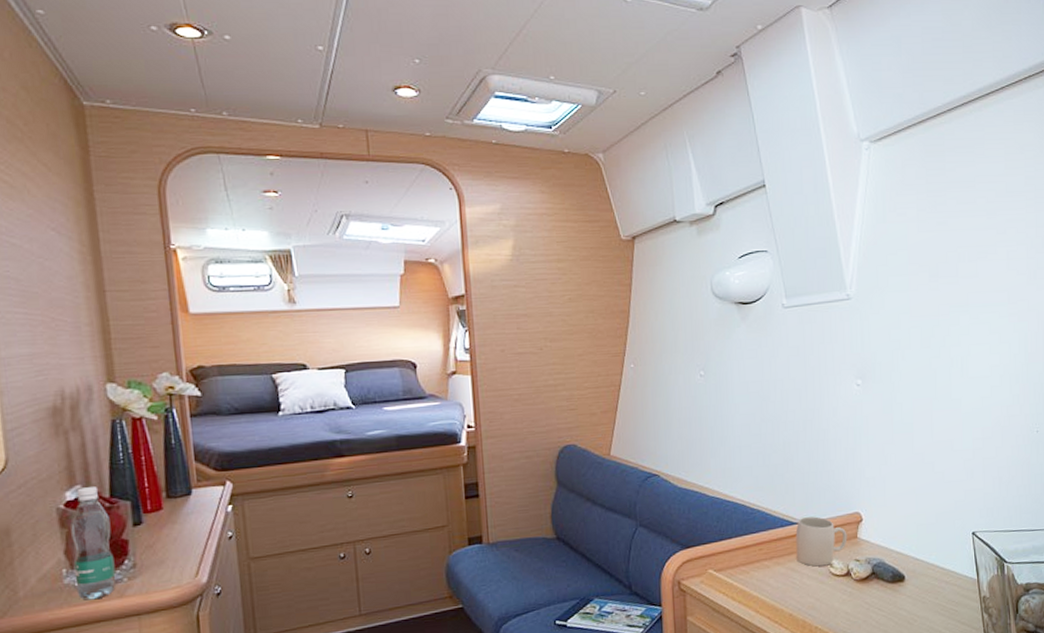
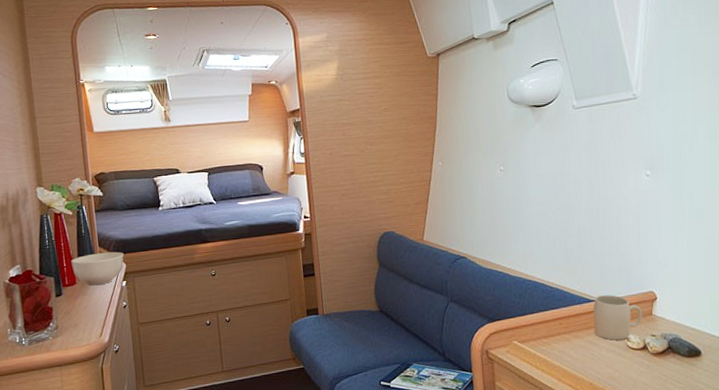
bottle: present [70,487,117,601] -> none [13,266,45,354]
bowl: none [154,467,230,512] -> present [70,251,124,286]

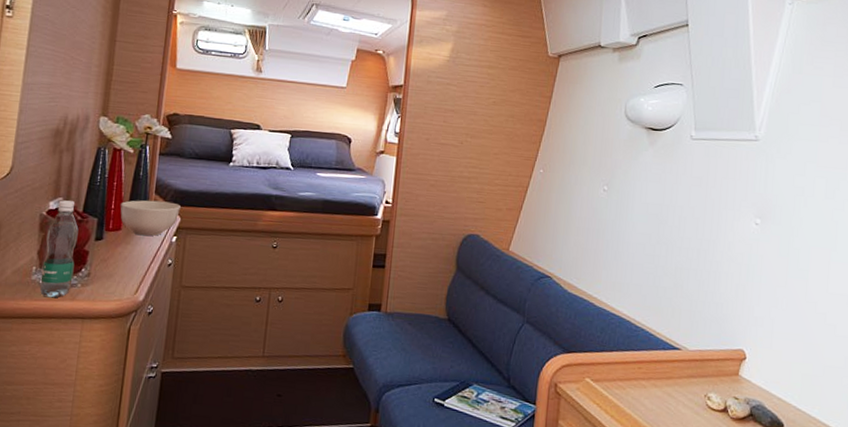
bottle: none [13,266,45,354] -> present [39,200,79,298]
mug: present [593,295,643,341] -> none [674,344,729,398]

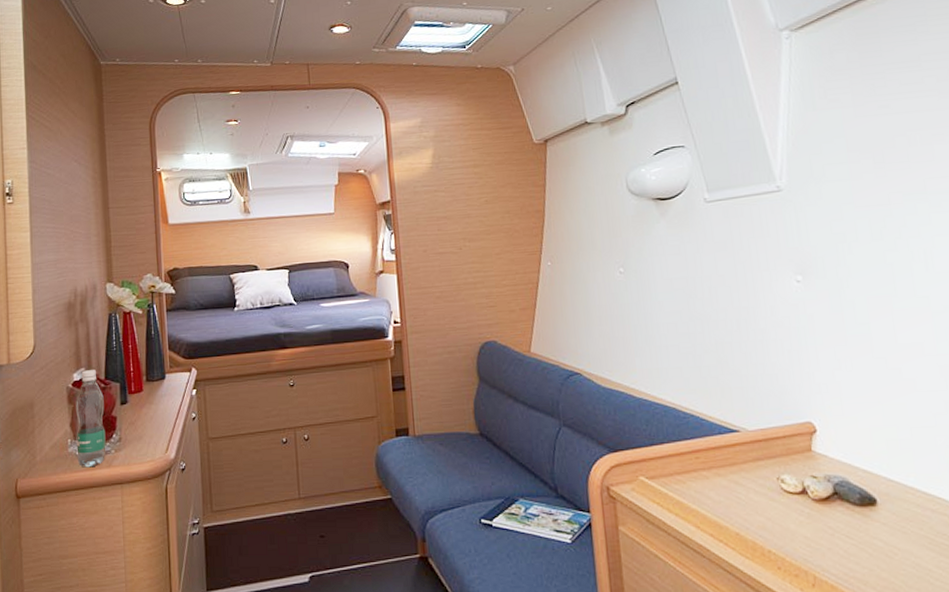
bowl: present [120,200,181,236] -> none [138,356,195,394]

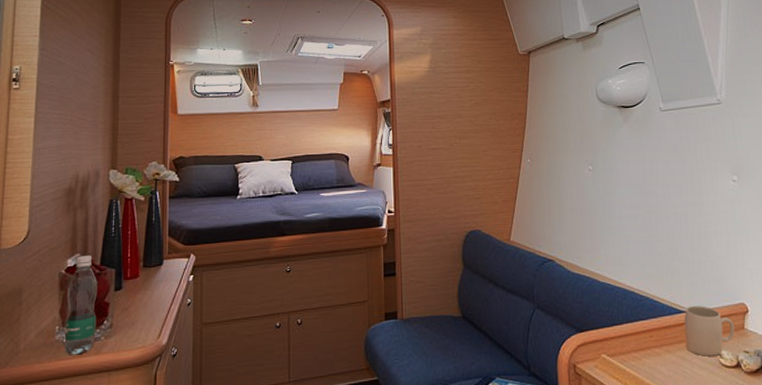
mug: none [736,424,800,481] -> present [684,306,735,357]

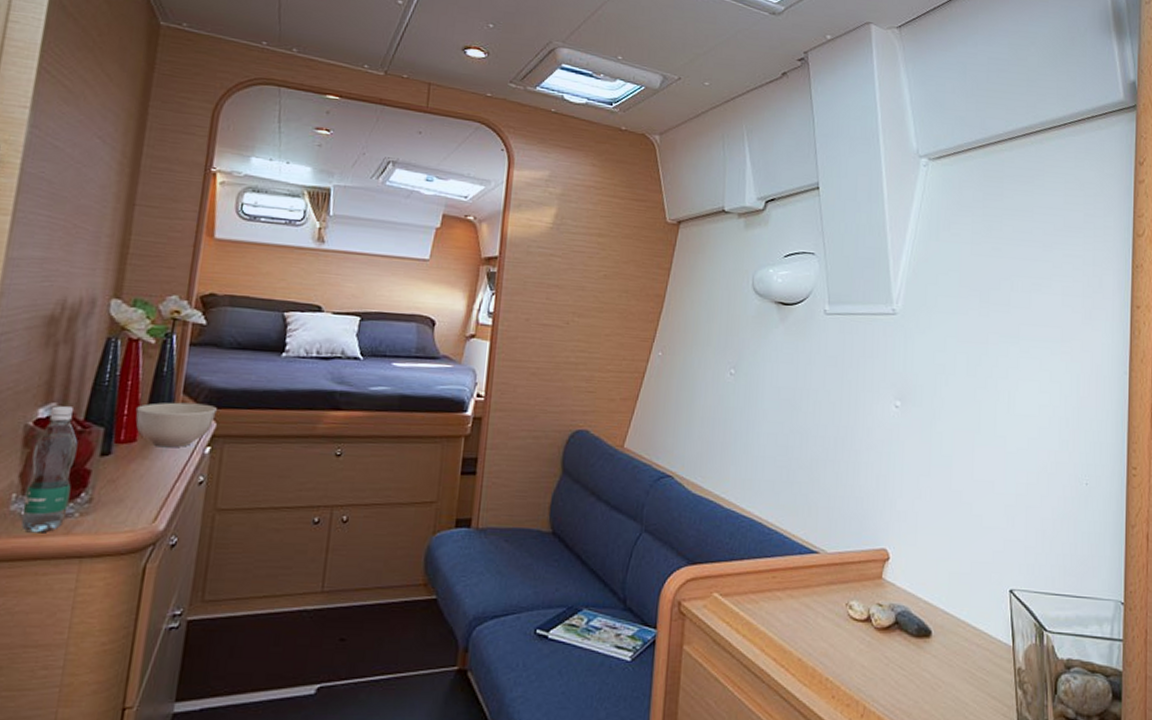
bowl: none [136,242,194,280] -> present [135,402,217,448]
mug: present [684,306,735,357] -> none [813,547,871,607]

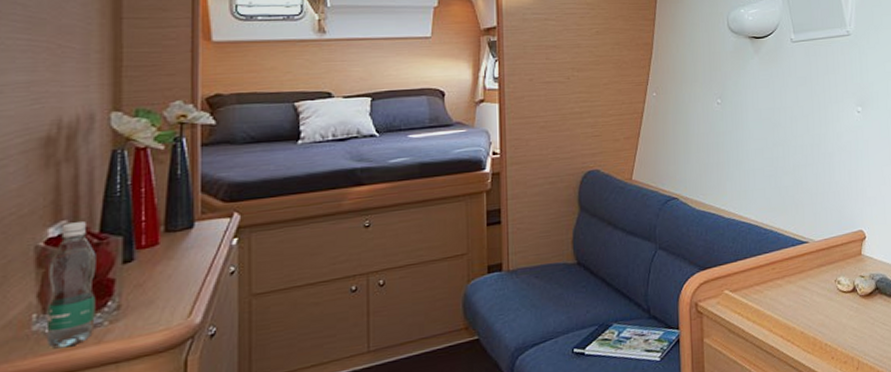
bowl: present [135,402,217,448] -> none [153,198,238,247]

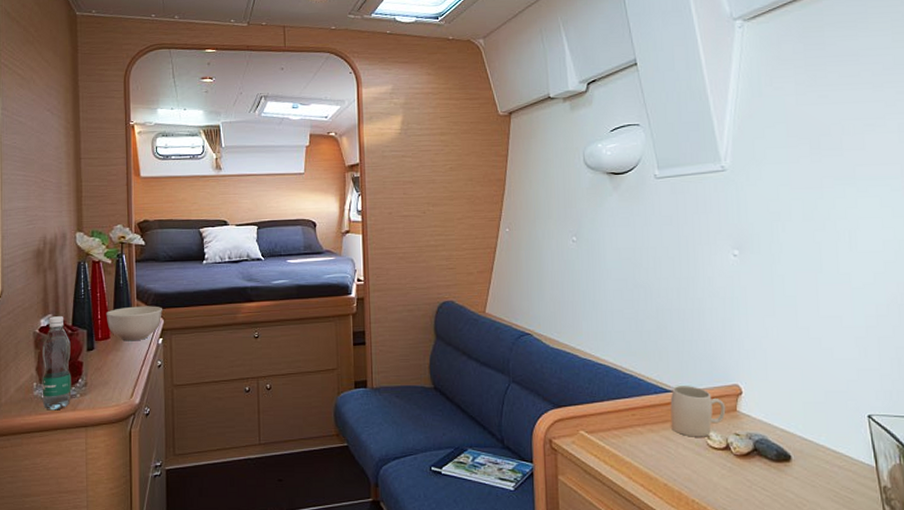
bowl: none [153,198,238,247] -> present [105,306,162,341]
mug: none [805,235,853,284] -> present [670,386,726,437]

